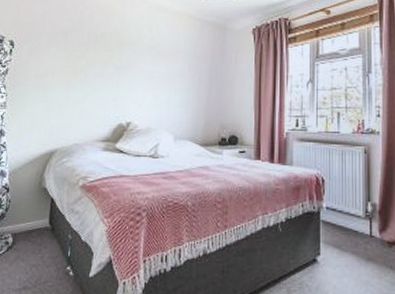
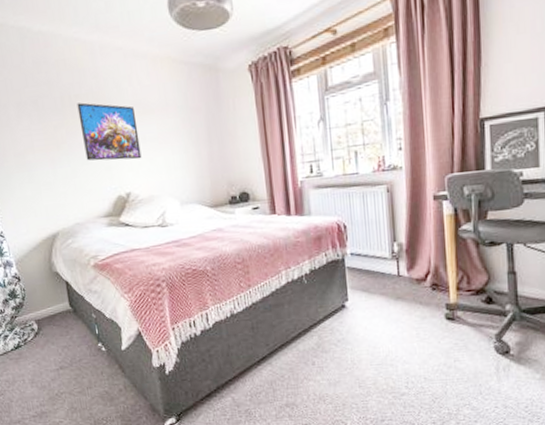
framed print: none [98,40,149,94] -> present [77,102,142,161]

